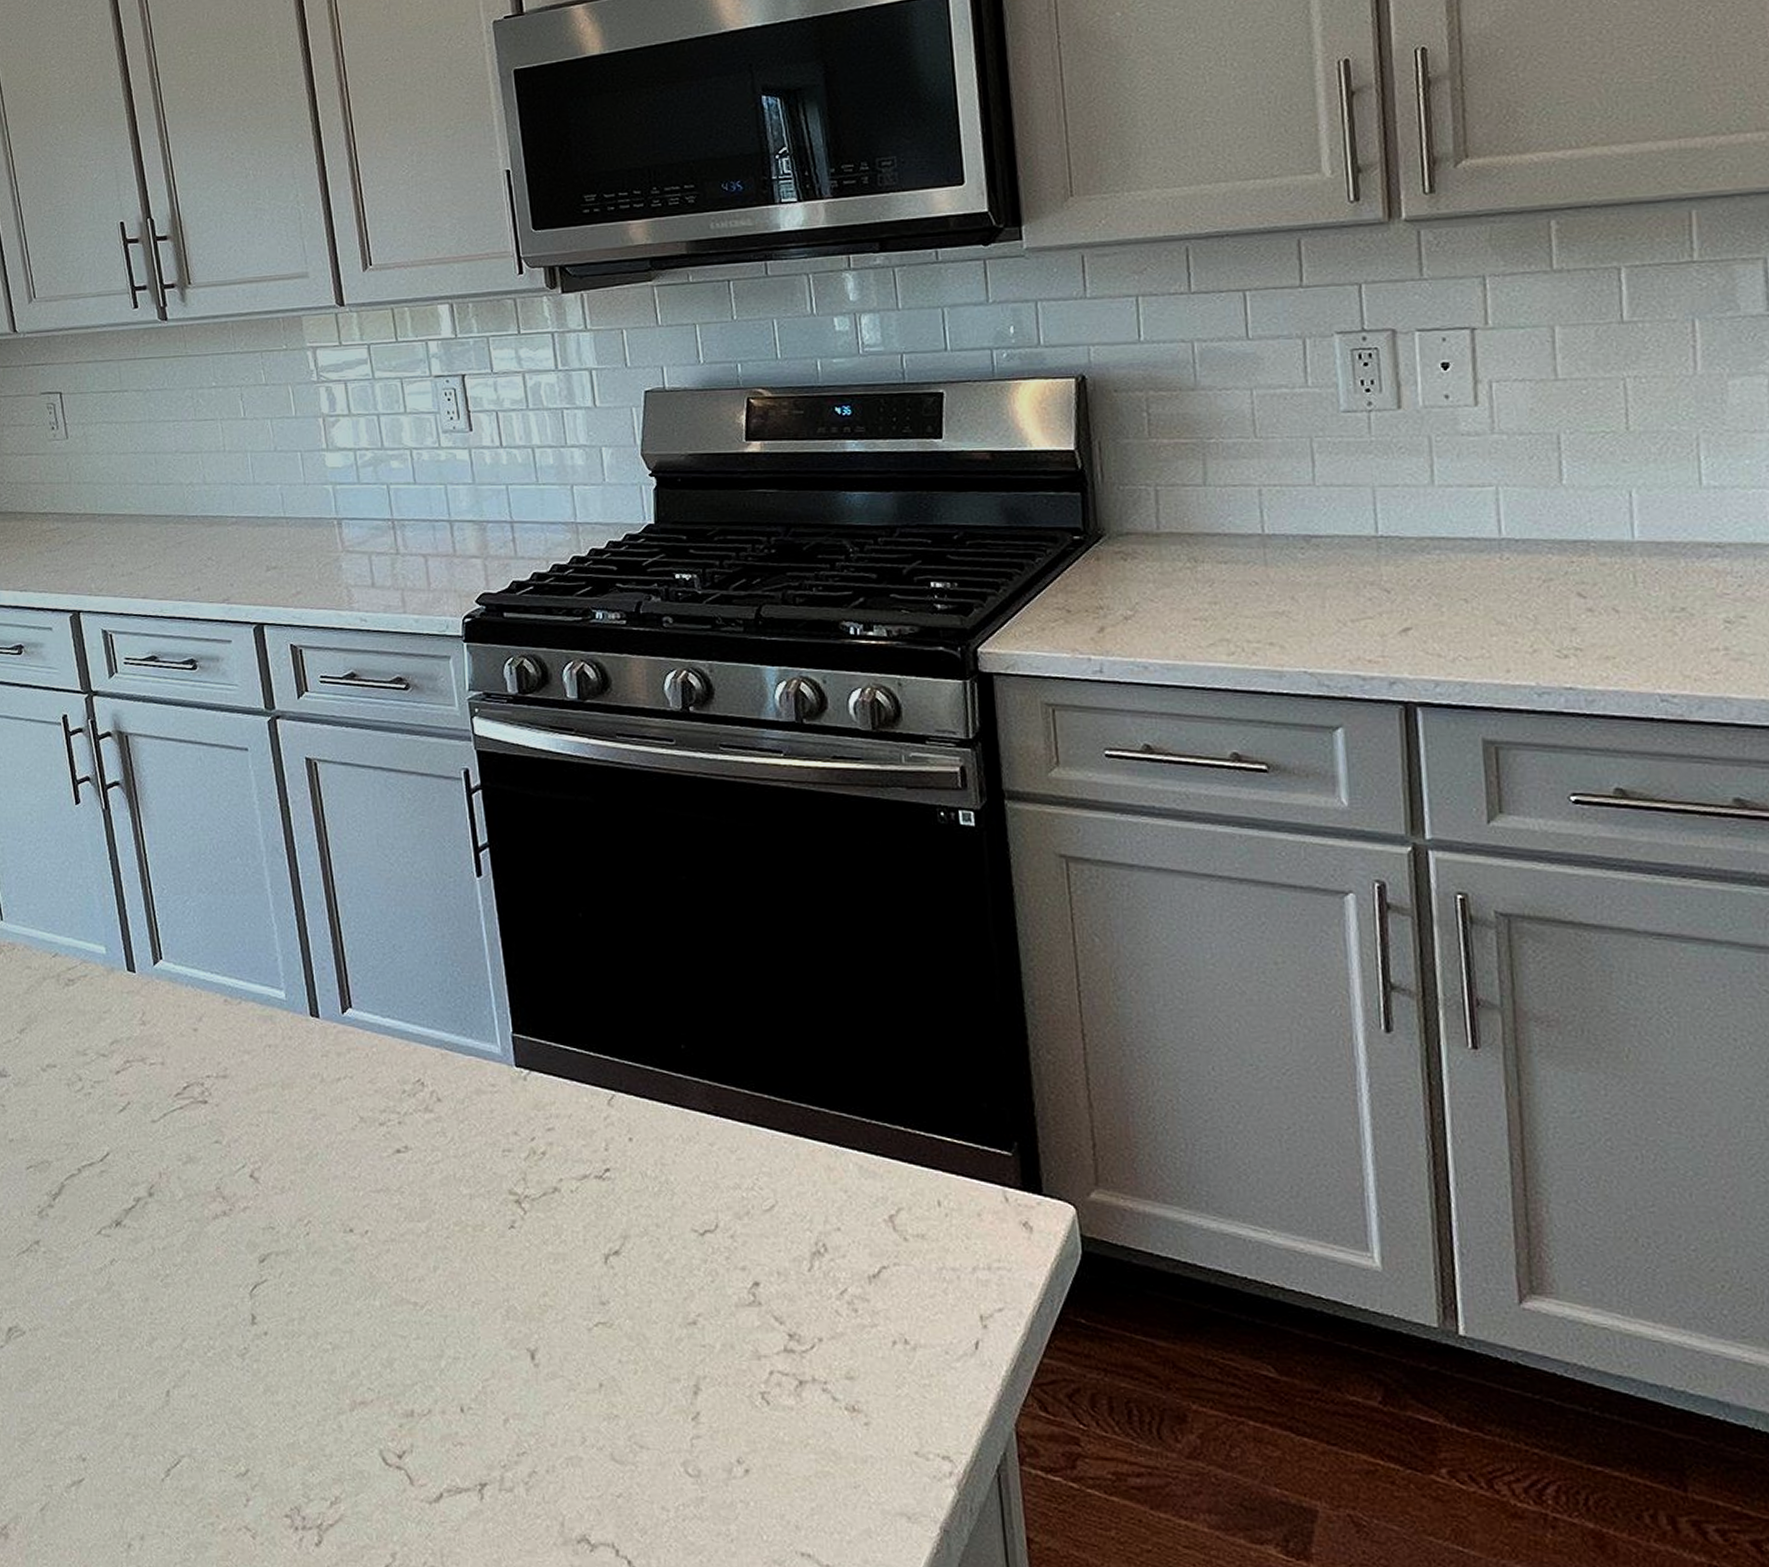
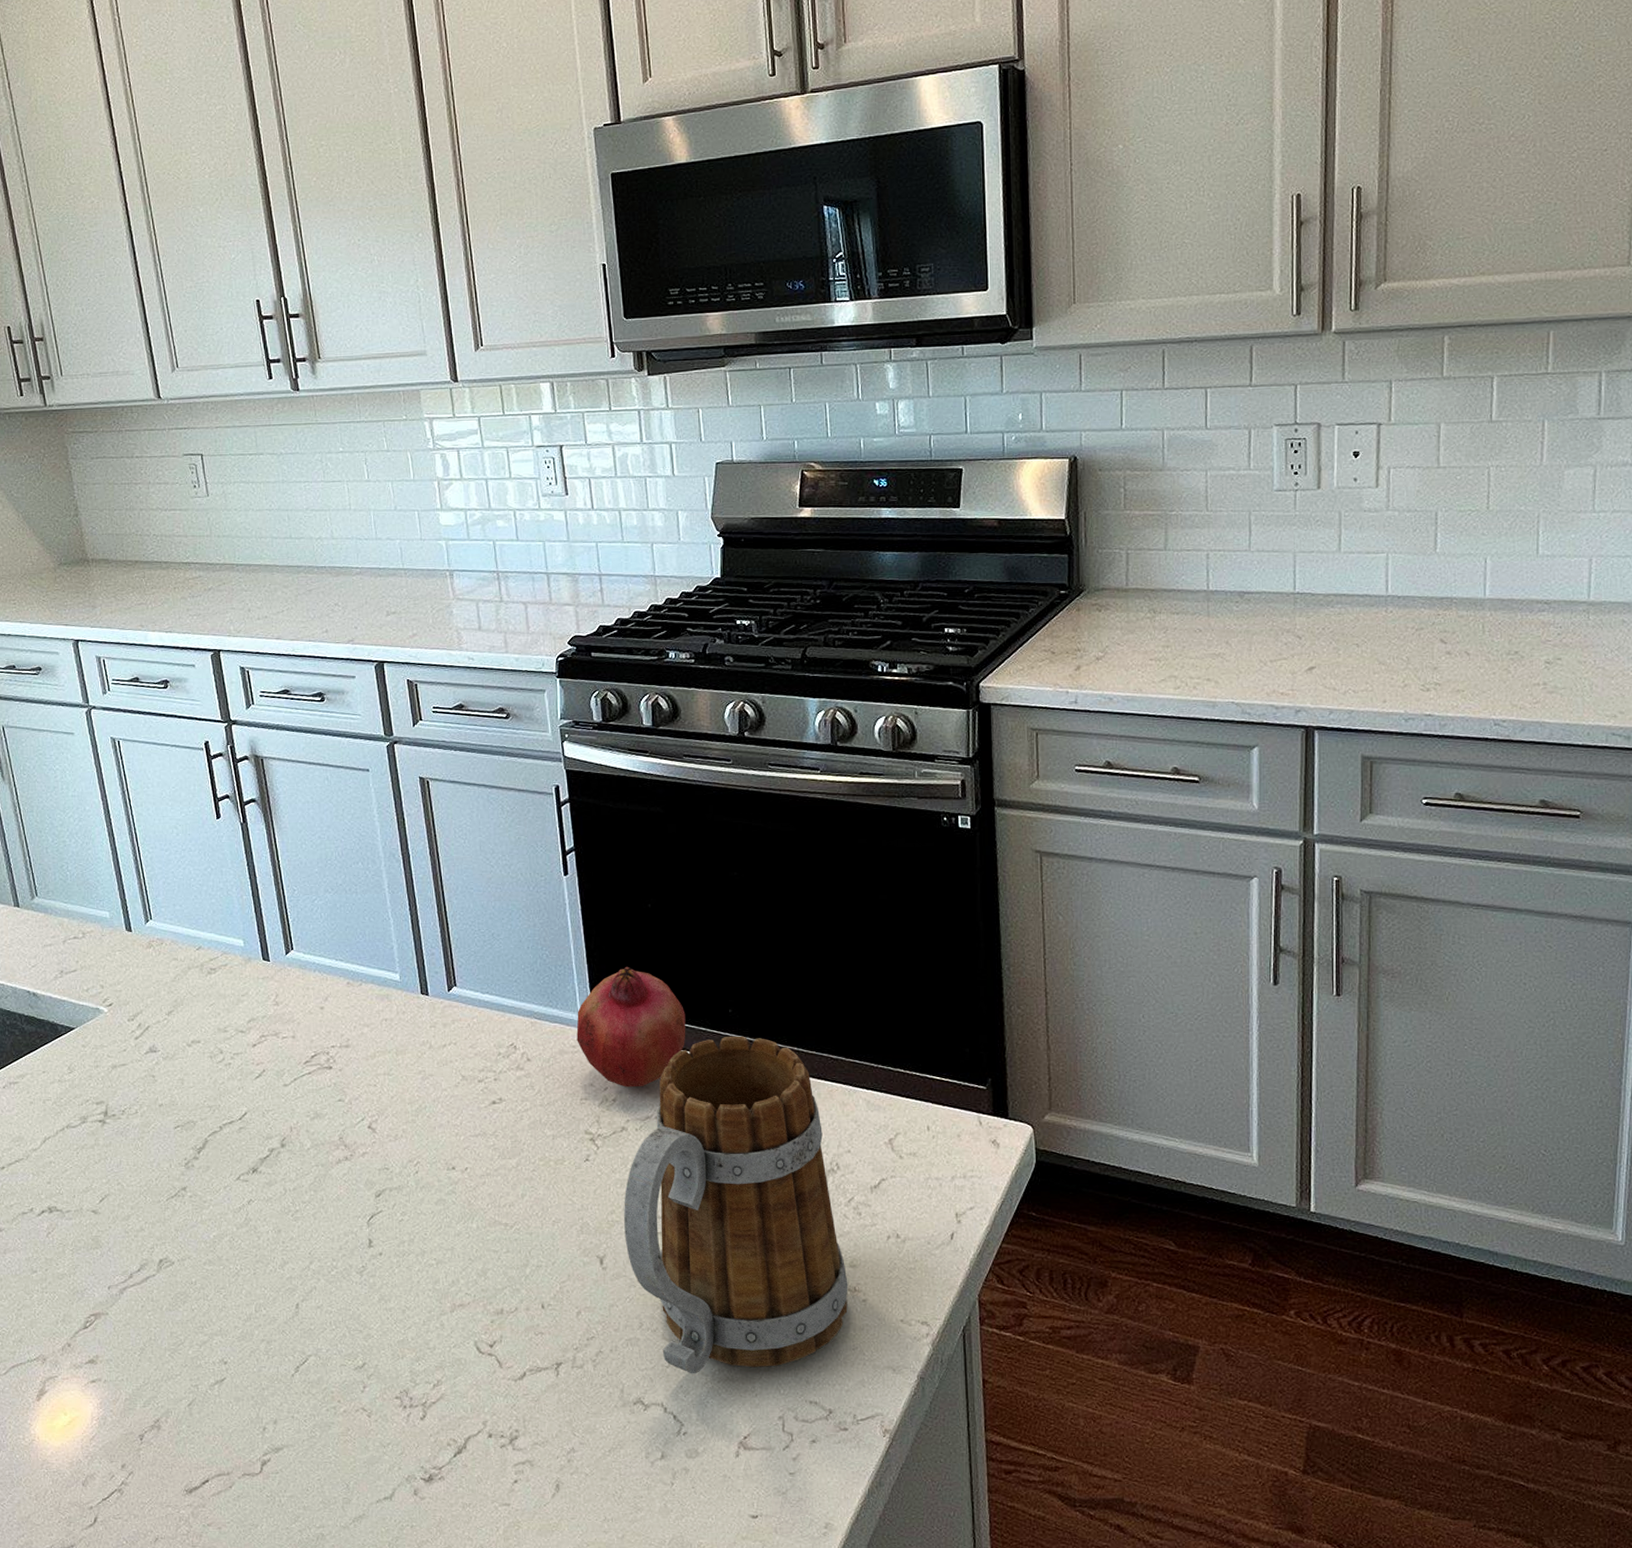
fruit: none [496,988,629,1138] -> present [576,966,686,1088]
mug: none [558,1078,846,1508] -> present [624,1036,848,1374]

